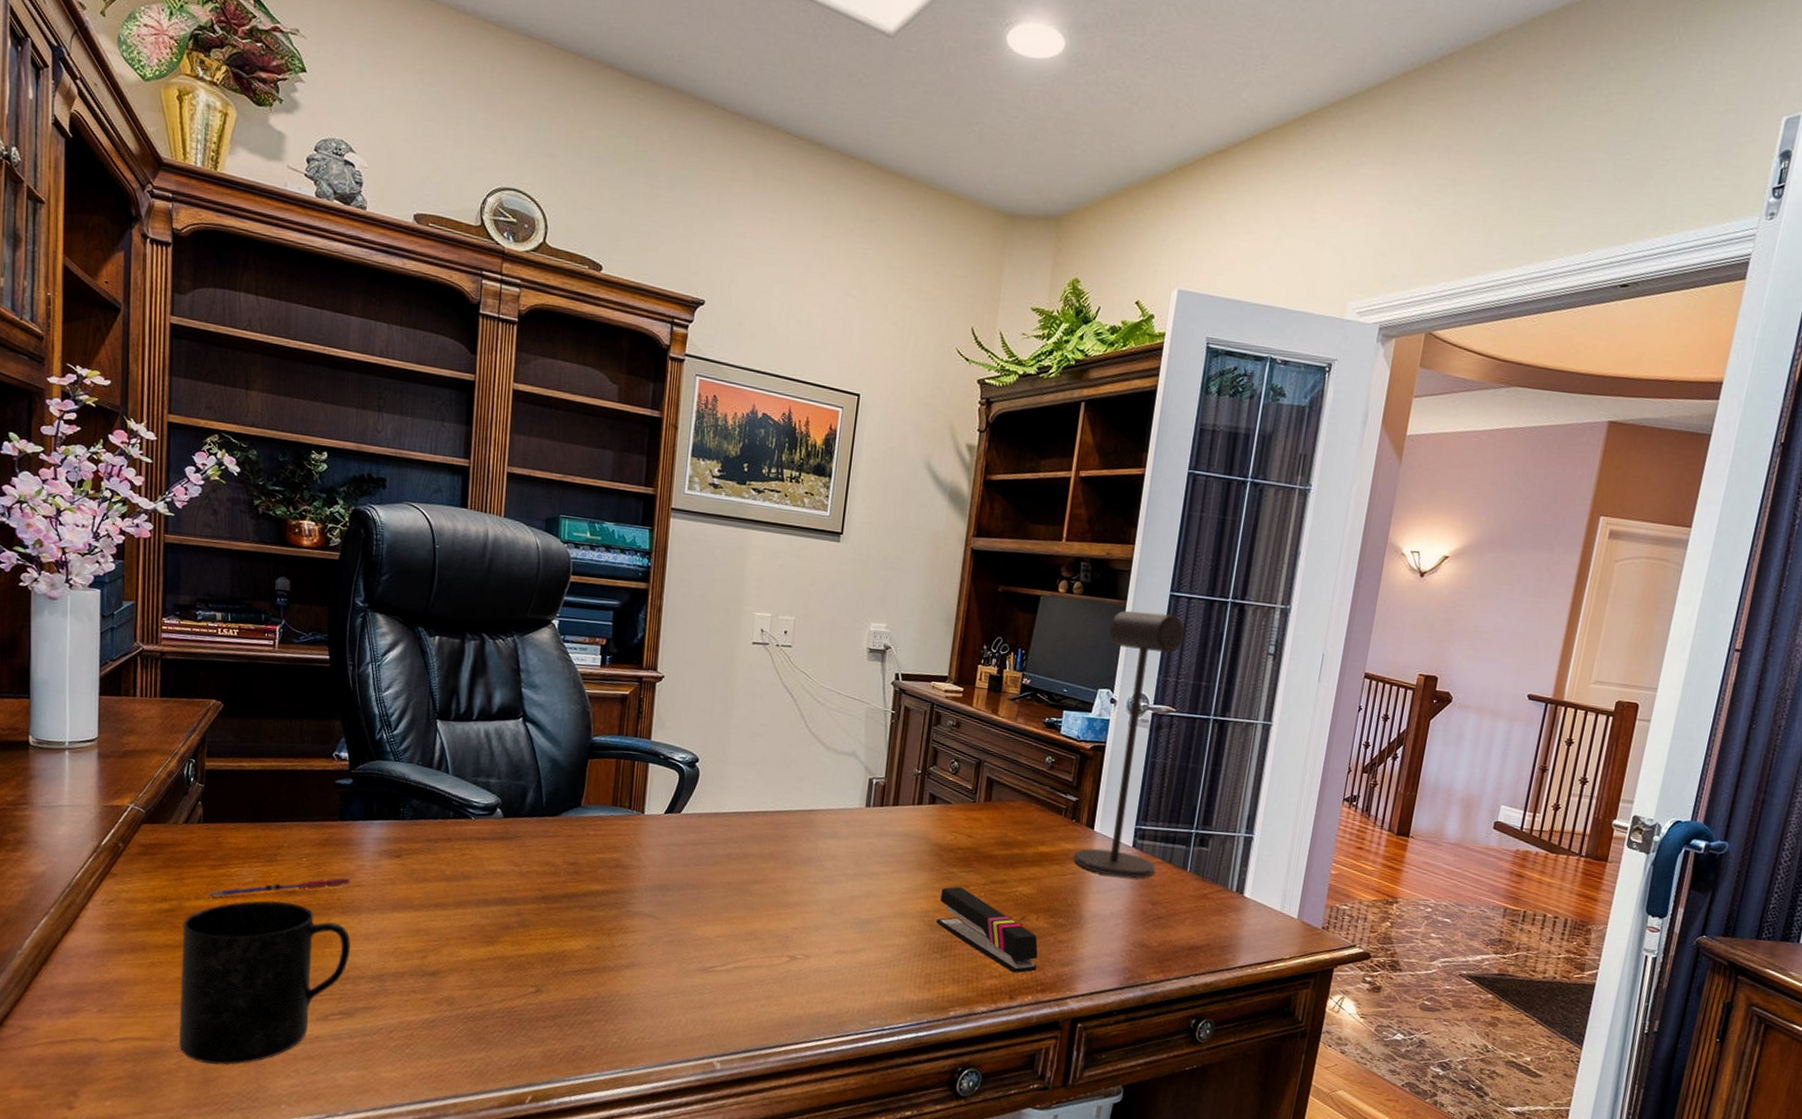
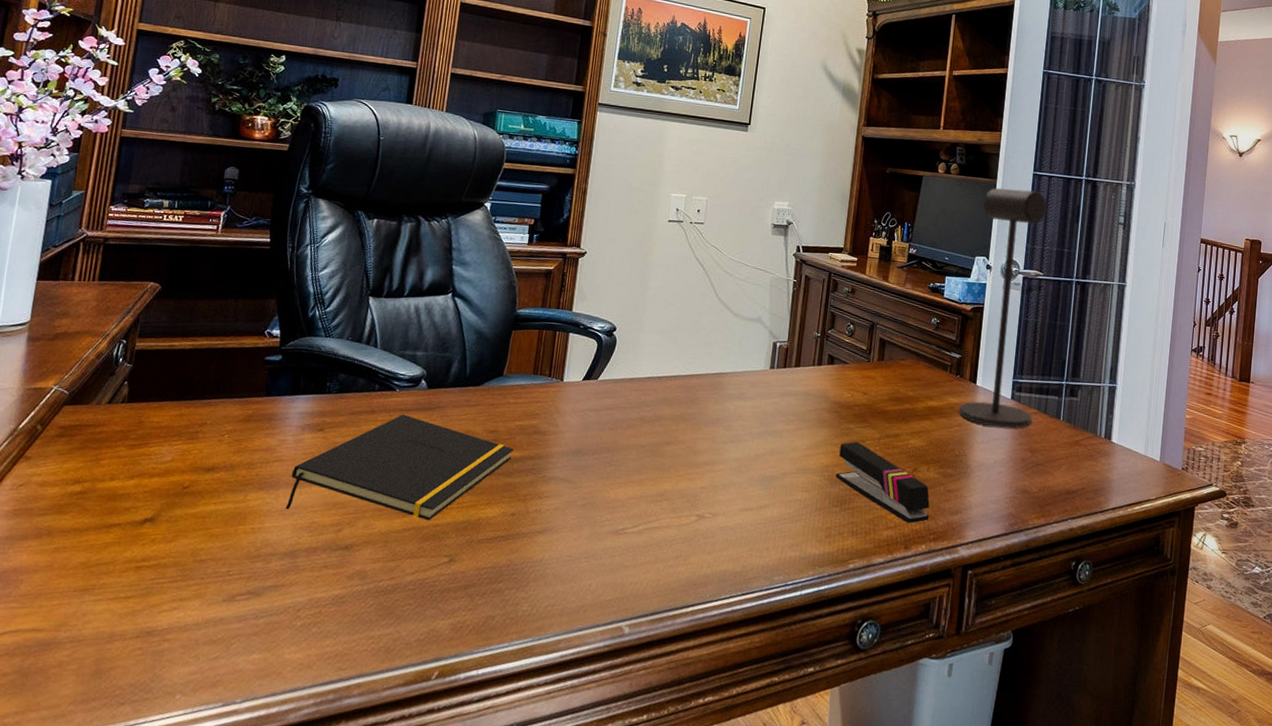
mug: present [179,900,350,1065] -> none [74,478,266,655]
pen: present [209,877,350,898] -> none [124,453,271,478]
notepad: none [369,843,596,951] -> present [285,414,514,521]

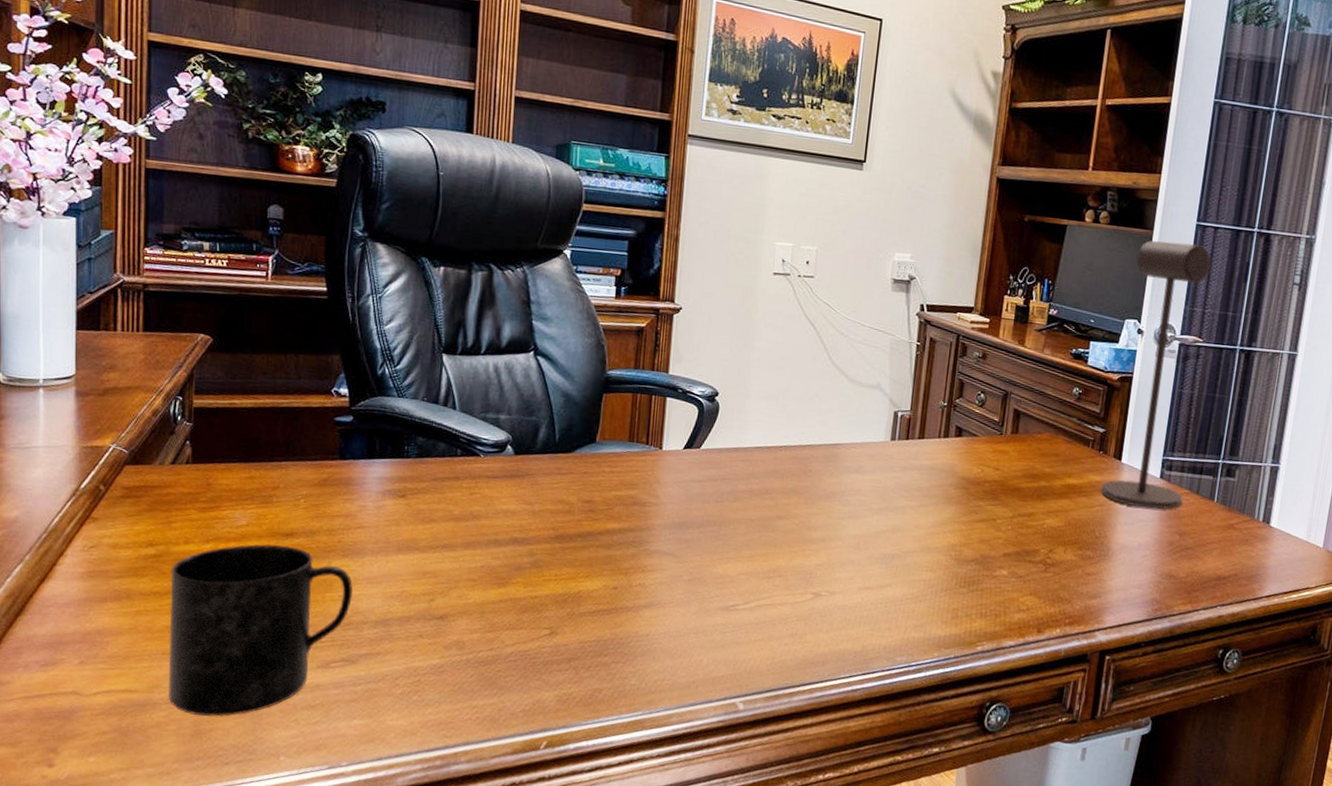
mug: none [74,478,266,655] -> present [169,544,353,717]
notepad: present [285,414,514,521] -> none [373,481,612,592]
stapler: present [836,441,930,523] -> none [963,520,1066,607]

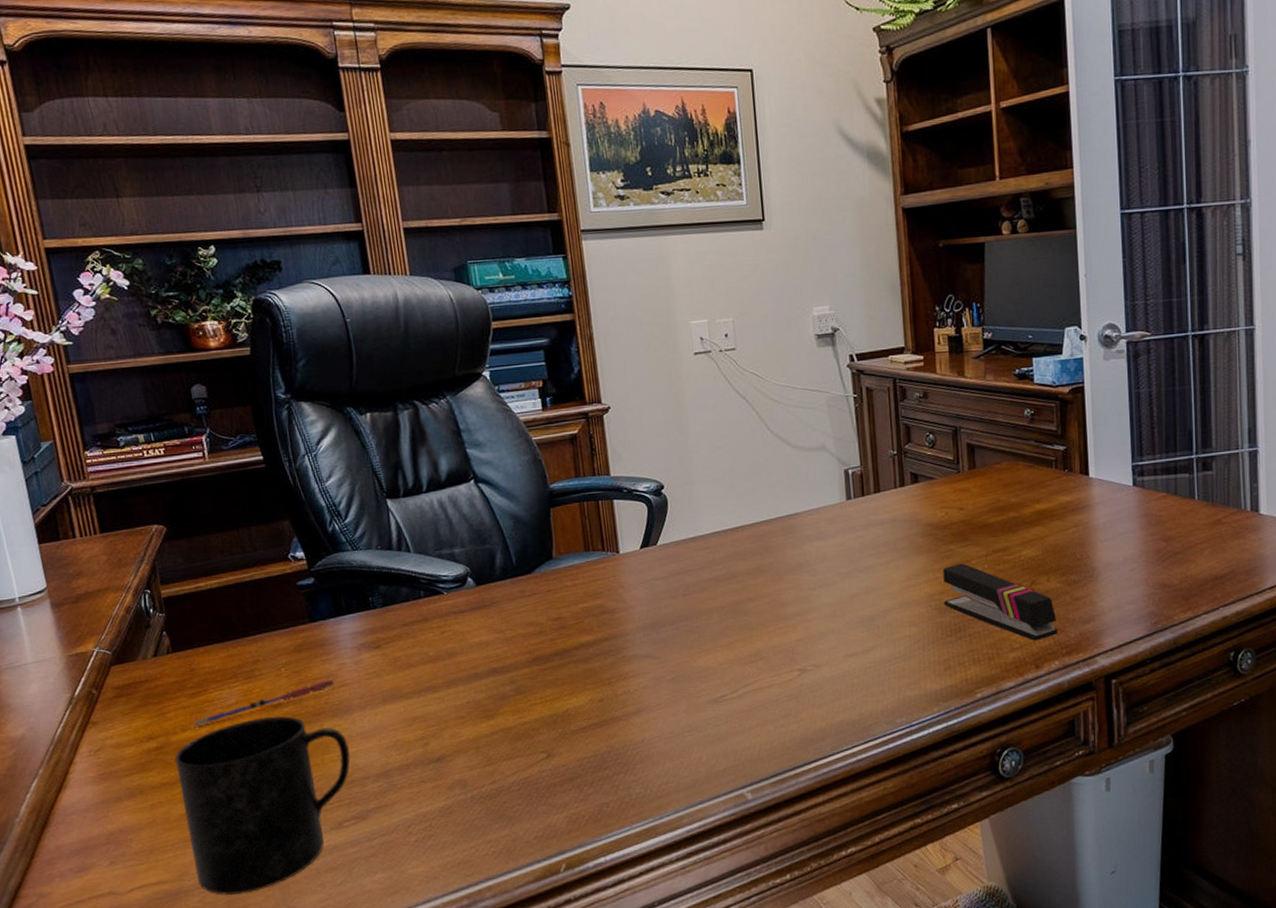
pen: none [199,519,352,542] -> present [194,680,335,727]
stapler: none [963,520,1066,607] -> present [943,563,1058,641]
desk lamp: present [1101,240,1212,510] -> none [1064,234,1162,521]

